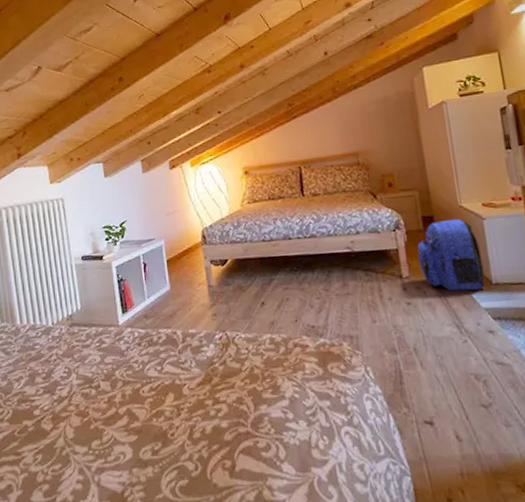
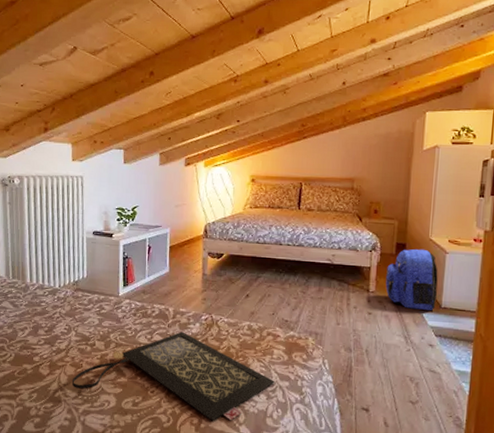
clutch bag: none [79,356,313,461] -> present [71,331,275,421]

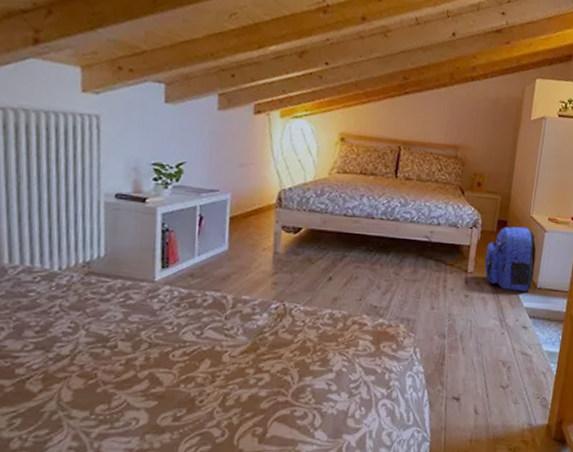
clutch bag: present [71,331,275,421] -> none [79,324,359,428]

